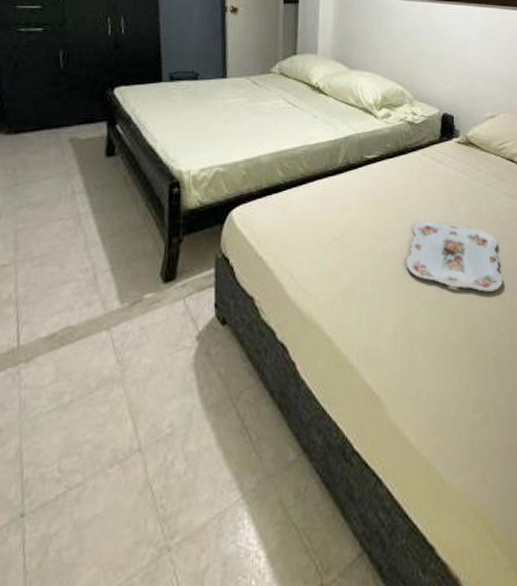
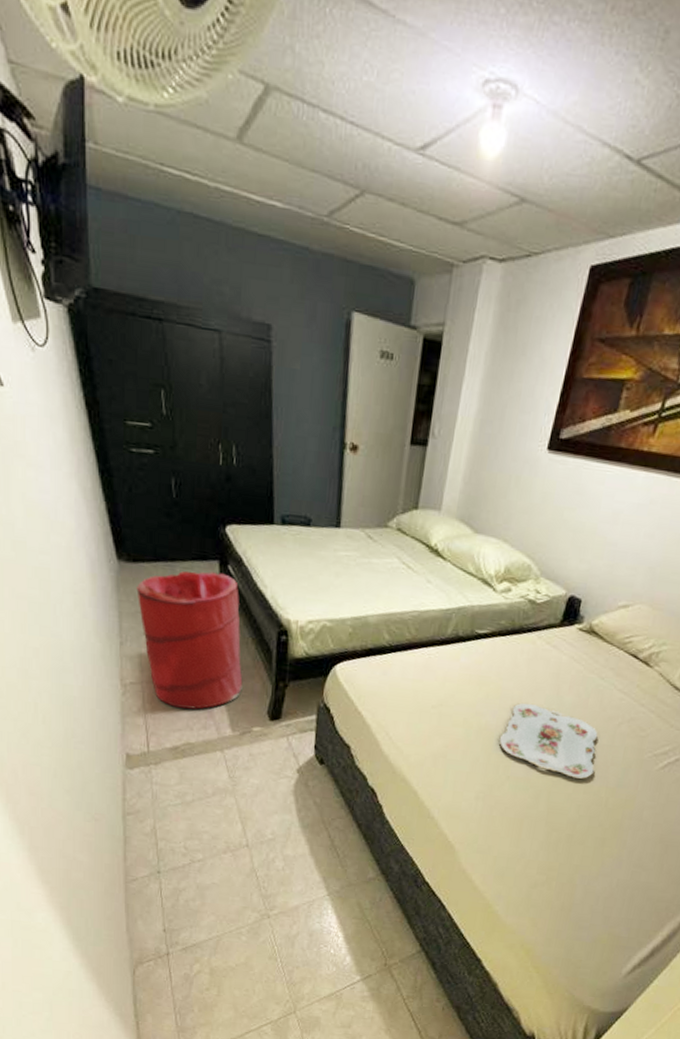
laundry hamper: none [16,133,132,286] -> present [136,571,243,709]

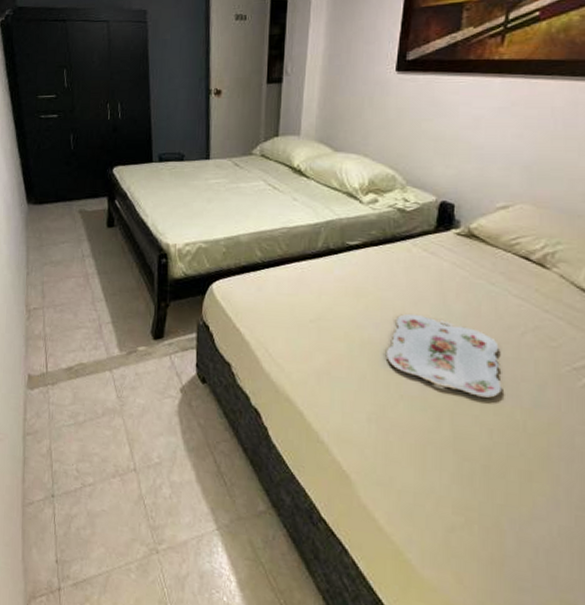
laundry hamper: present [136,571,243,709] -> none [41,207,129,331]

